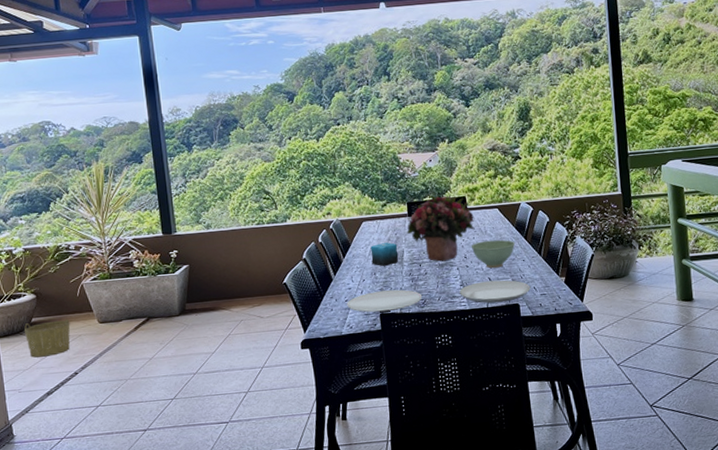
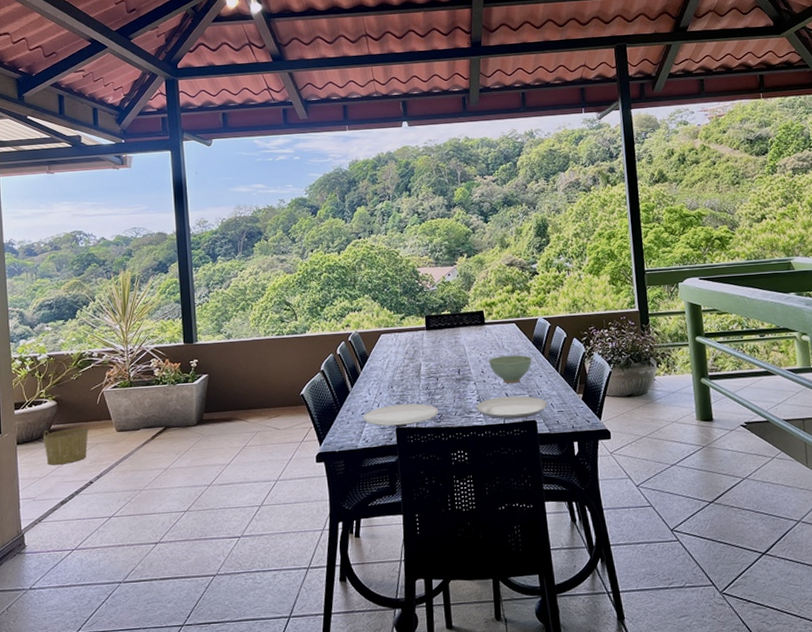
candle: present [370,242,399,266] -> none [388,356,416,379]
bouquet: present [406,194,475,262] -> none [424,308,492,376]

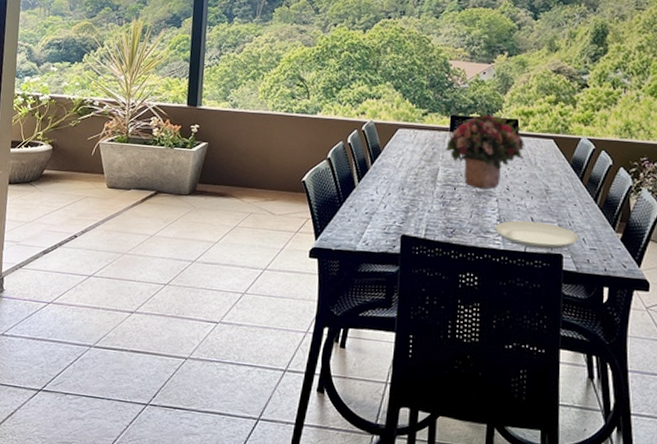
basket: present [42,426,89,465] -> none [34,174,80,213]
plate: present [363,403,439,427] -> none [366,208,452,235]
bouquet: none [424,308,492,376] -> present [445,114,524,189]
bowl: present [488,354,533,384] -> none [515,174,569,208]

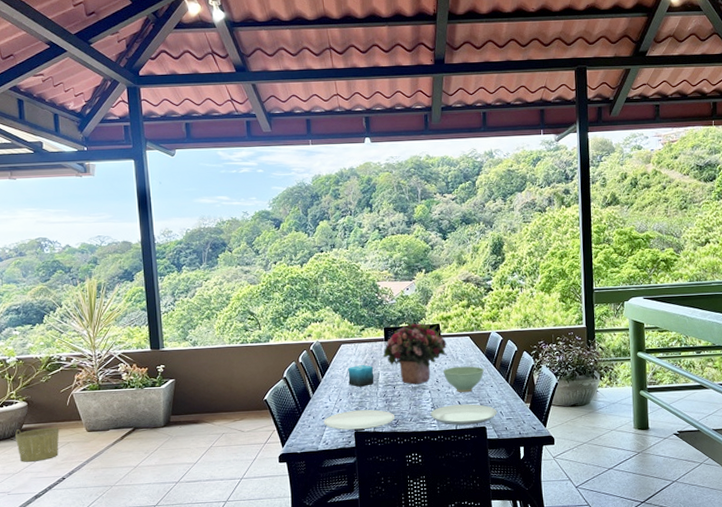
basket: none [34,174,80,213] -> present [14,426,60,462]
plate: none [366,208,452,235] -> present [323,409,396,430]
candle: none [401,156,433,182] -> present [348,365,374,387]
bowl: none [515,174,569,208] -> present [442,366,485,393]

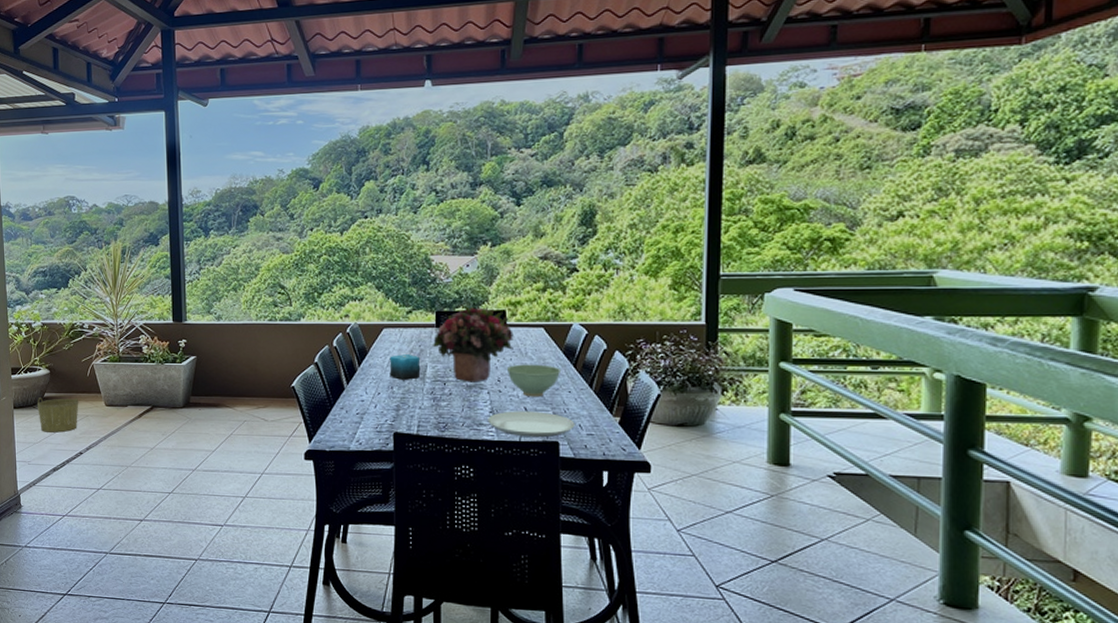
plate: present [323,409,396,430] -> none [358,407,444,431]

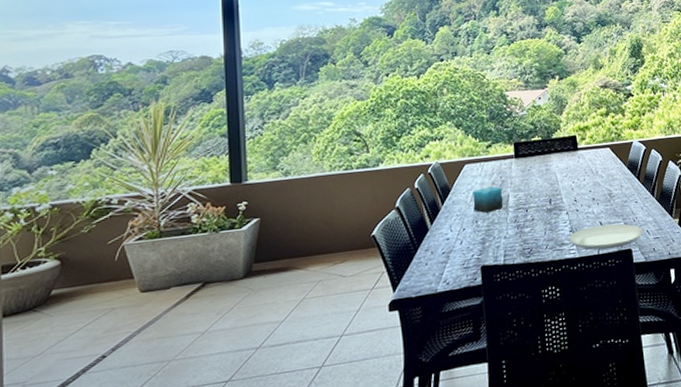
basket: present [36,397,79,433] -> none [39,288,102,340]
bouquet: present [432,306,513,383] -> none [512,133,586,206]
bowl: present [506,364,562,397] -> none [581,180,628,212]

